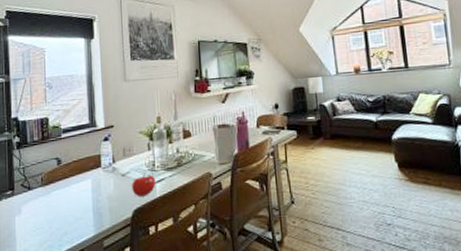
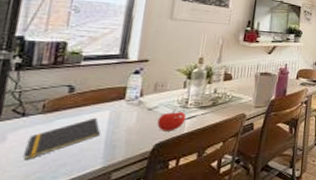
notepad: none [35,186,89,231] -> present [22,117,101,161]

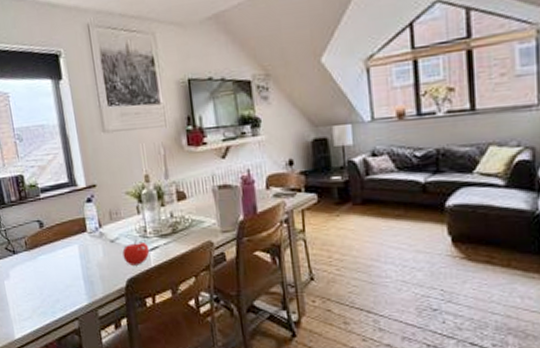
notepad: present [22,117,101,161] -> none [25,252,78,296]

